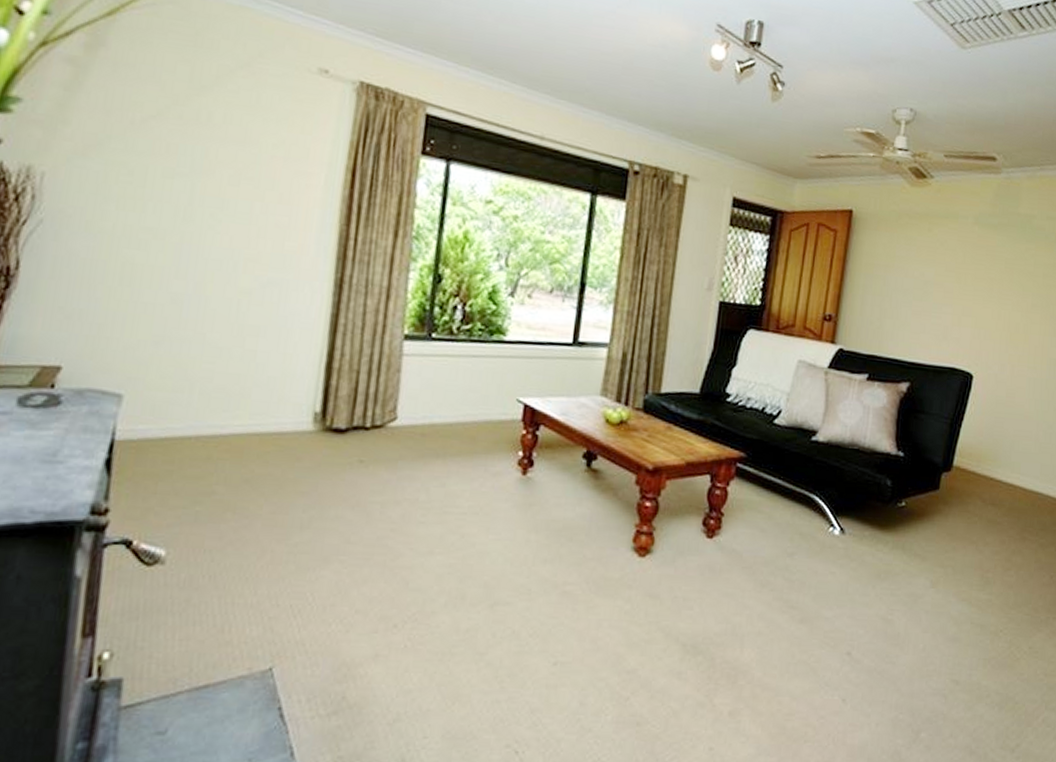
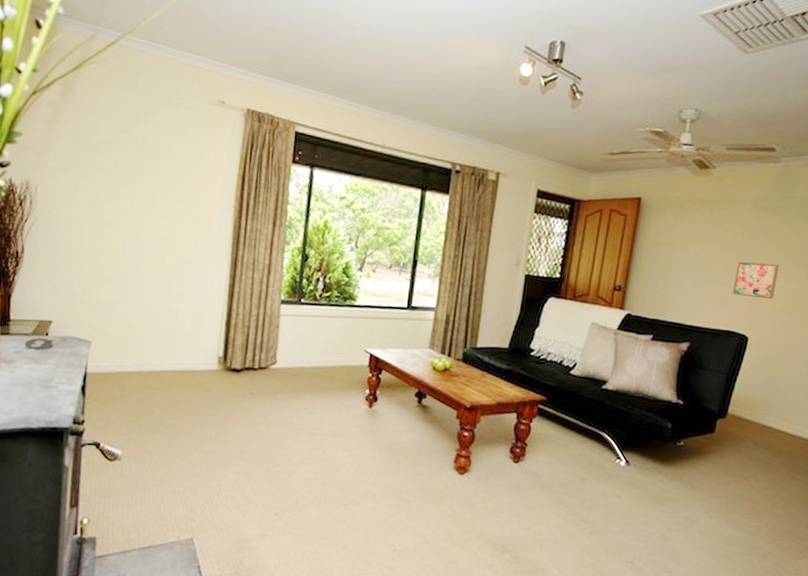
wall art: none [955,287,1004,331] -> present [732,262,780,300]

